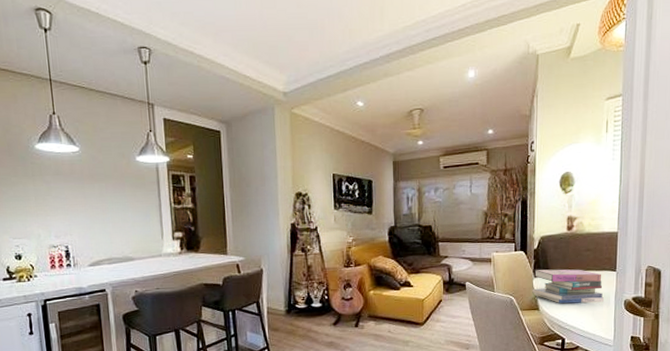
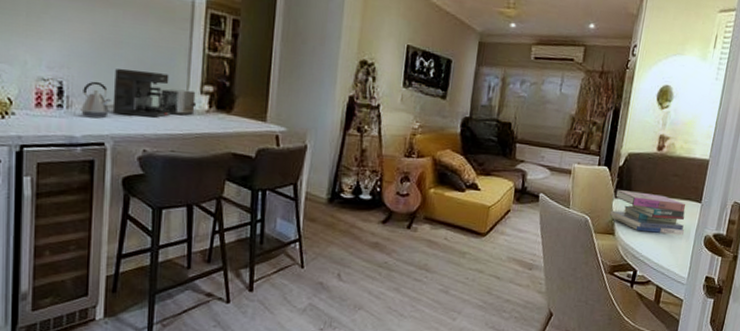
kettle: none [84,242,106,271] -> present [81,81,111,119]
coffee maker: none [105,227,152,265] -> present [112,68,171,118]
toaster: none [141,238,171,260] -> present [159,88,197,116]

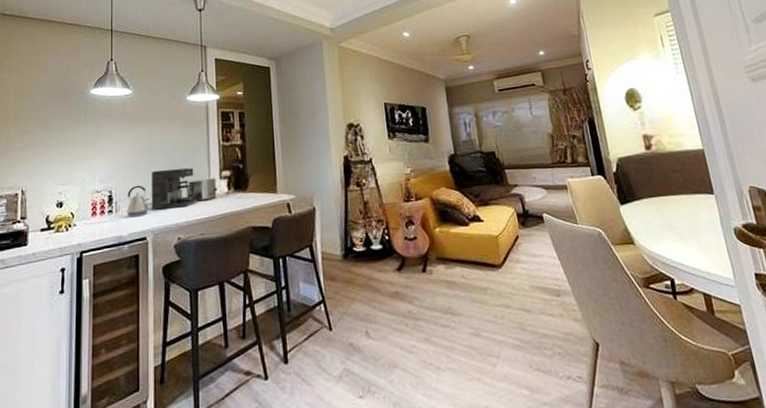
books: present [610,190,686,236] -> none [619,193,709,235]

